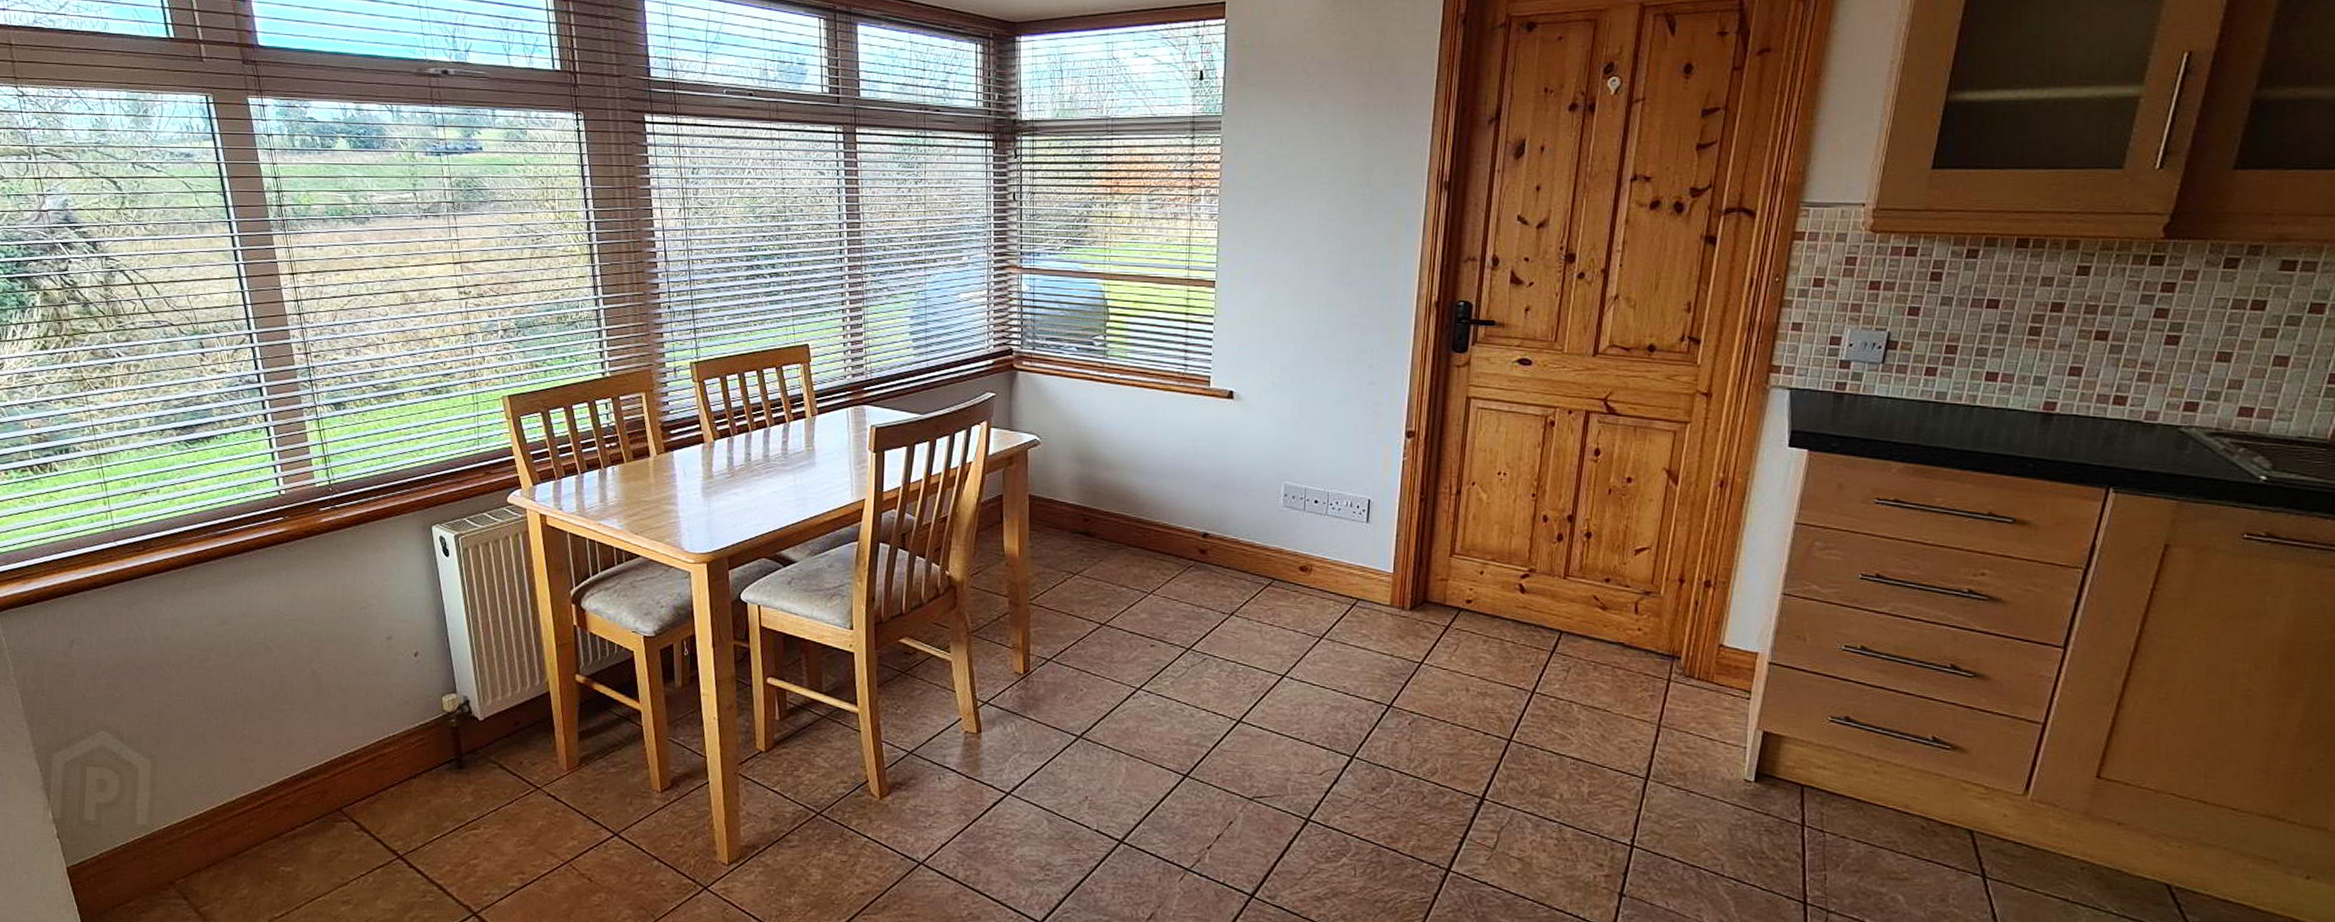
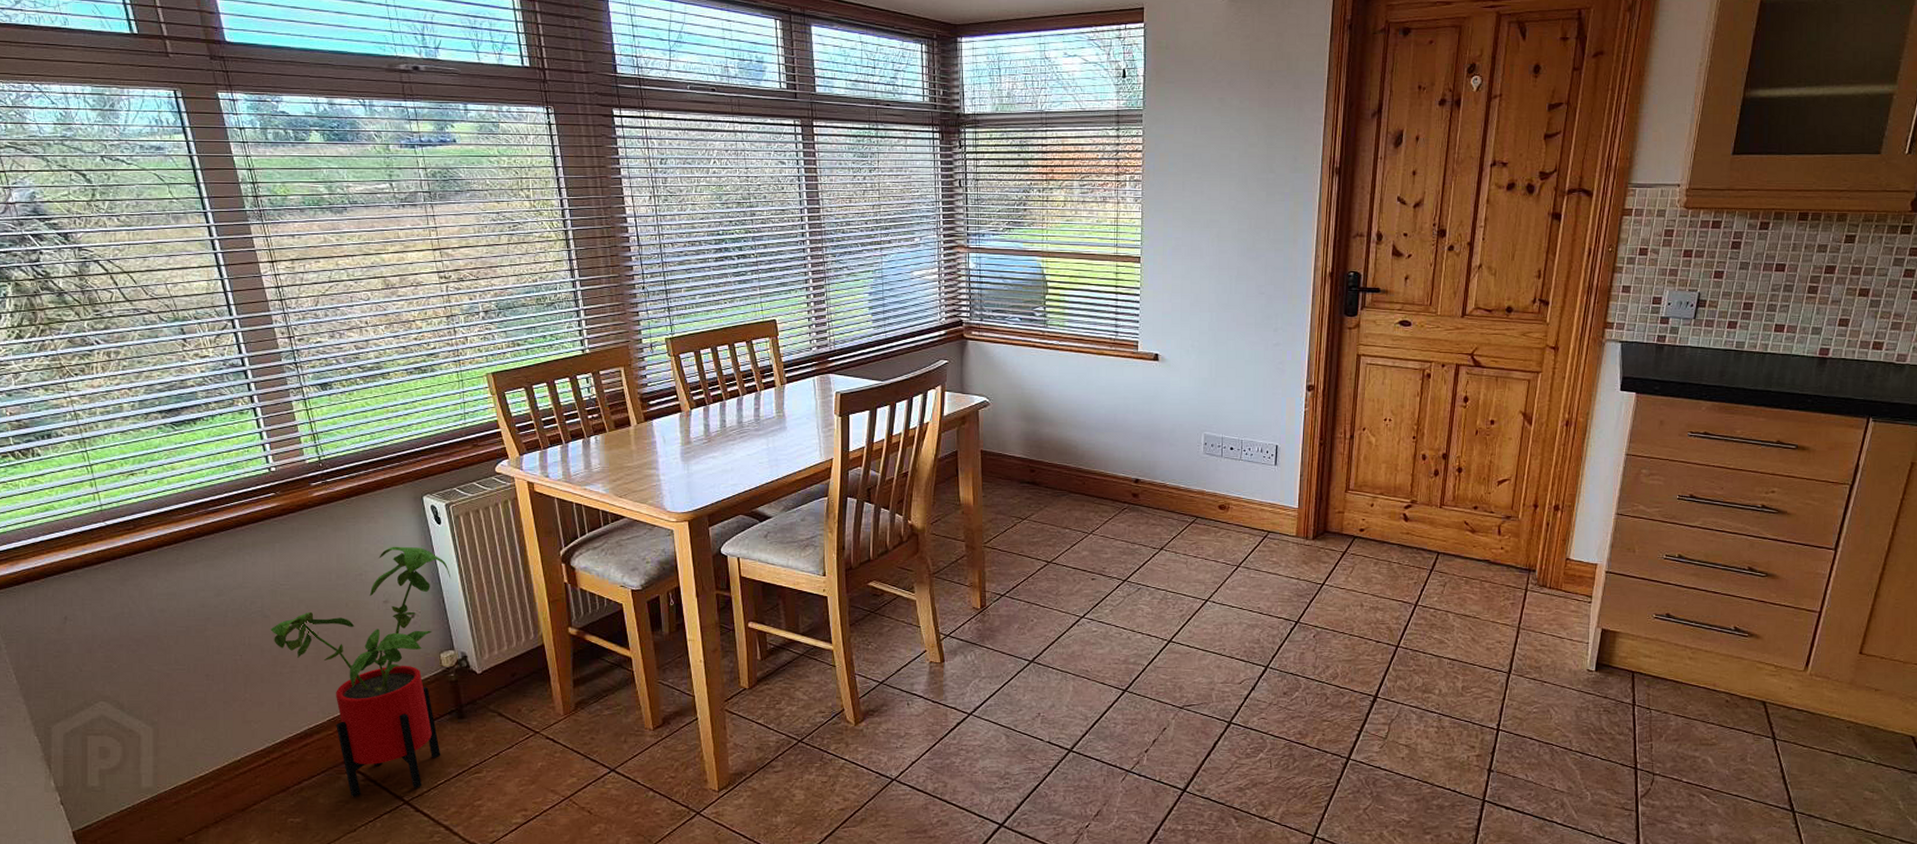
house plant: none [272,578,457,849] -> present [270,546,451,798]

